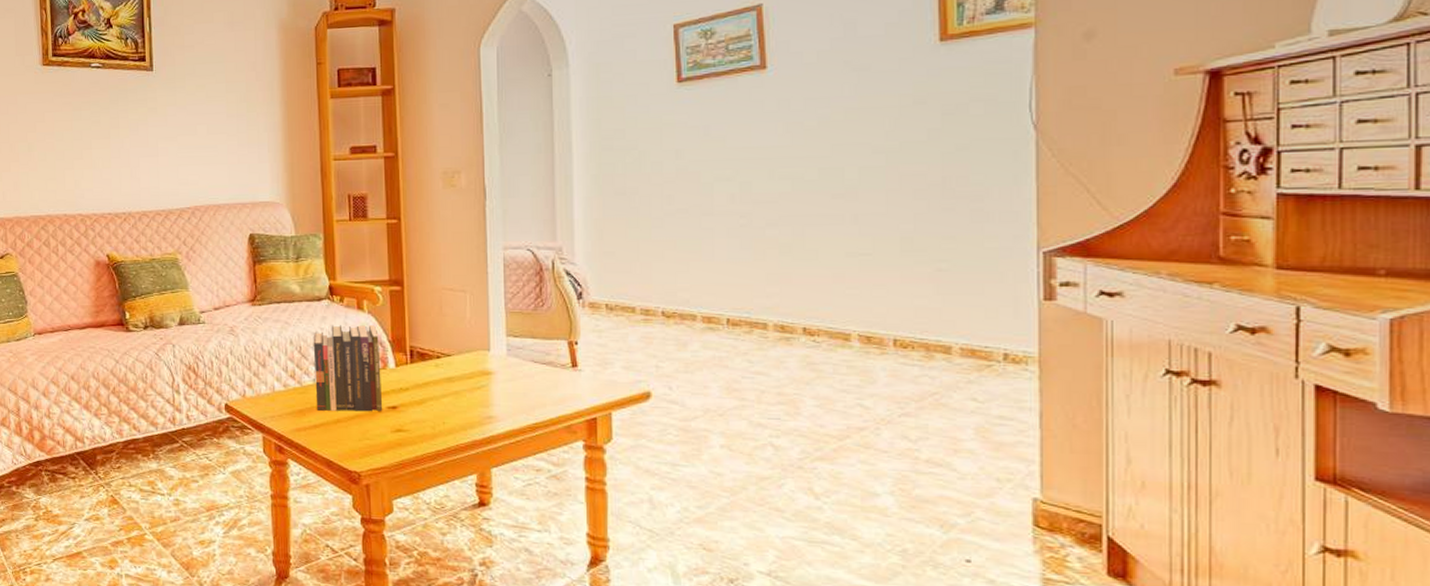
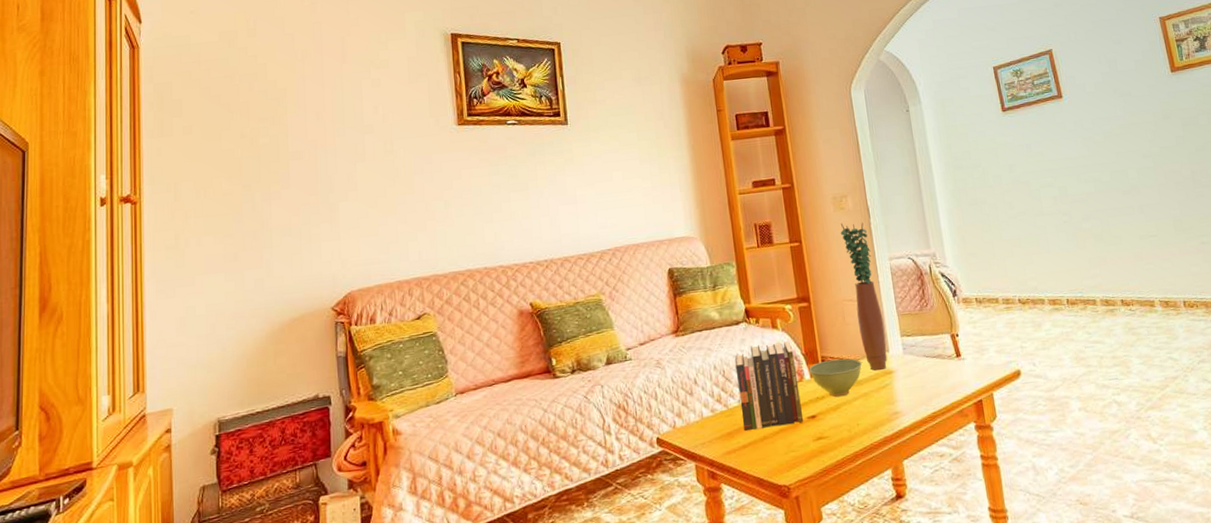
bowl: none [394,351,456,391] -> present [809,358,862,397]
vase: none [447,202,488,369] -> present [840,222,888,371]

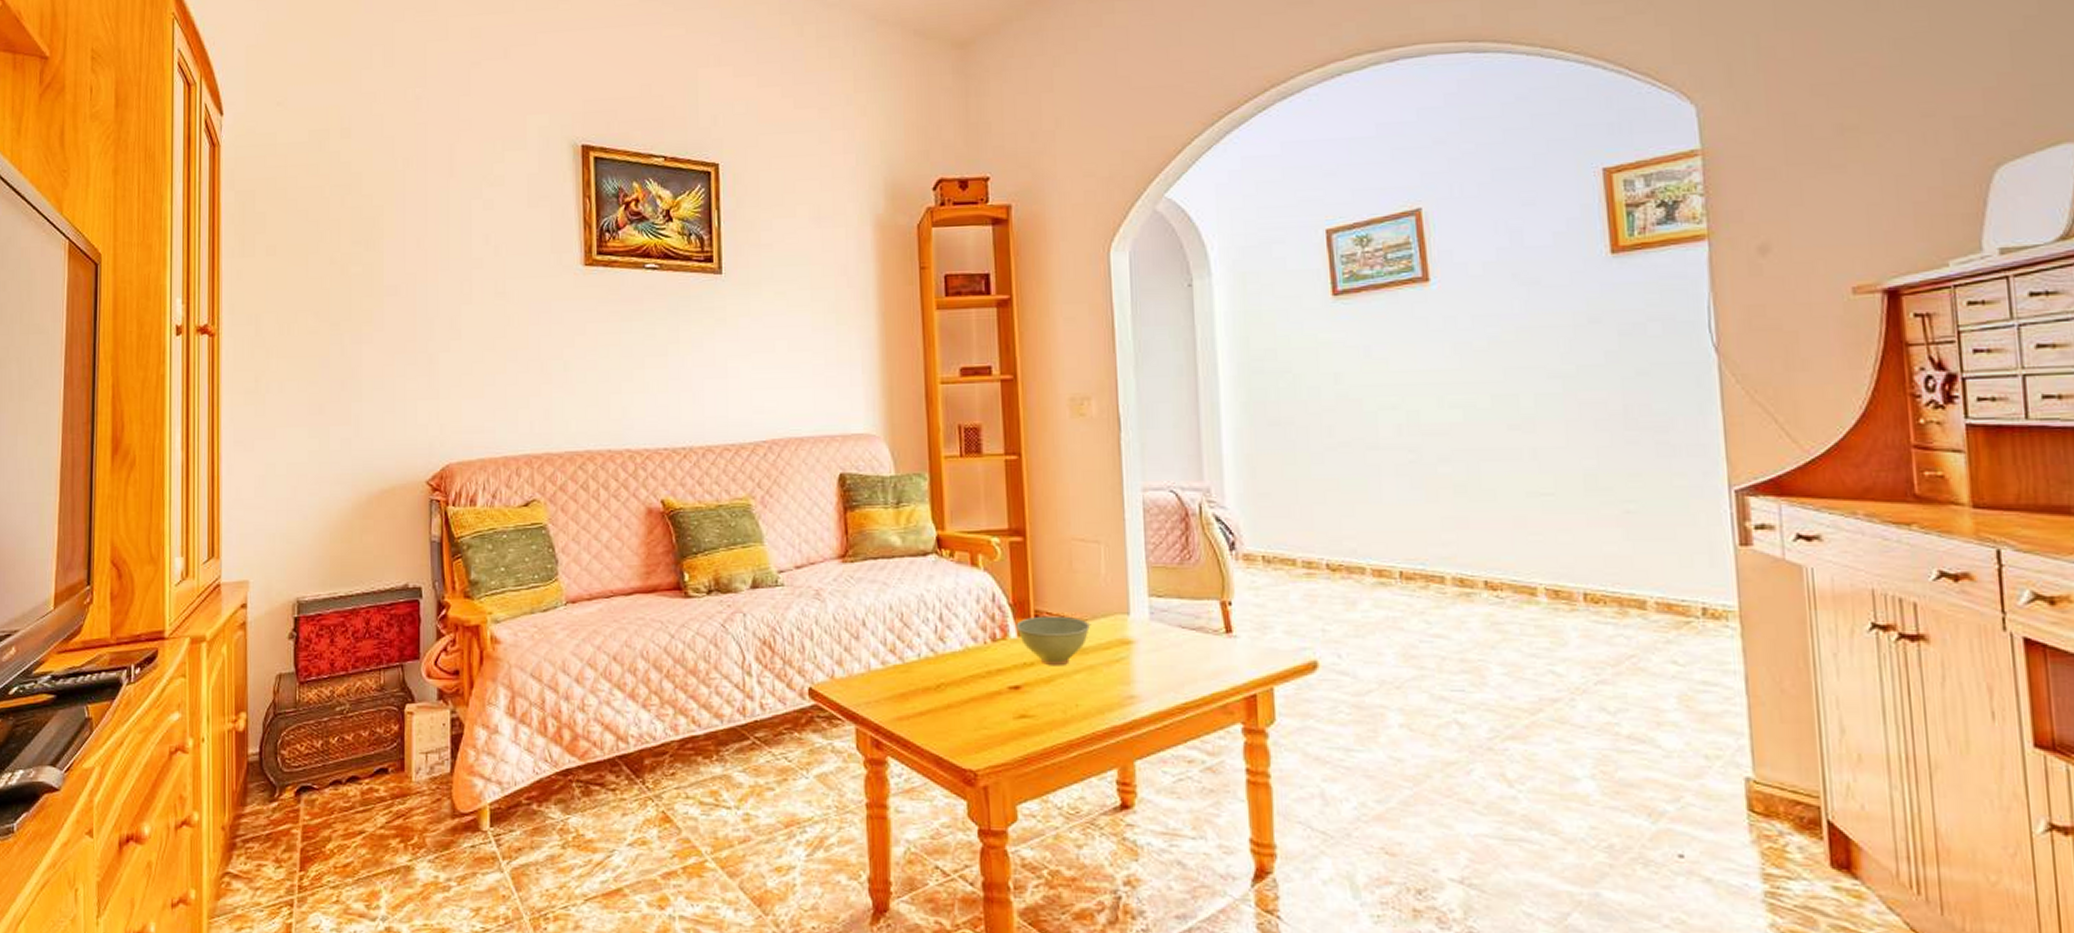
books: present [735,341,804,431] -> none [917,585,1004,694]
vase: present [840,222,888,371] -> none [1076,434,1127,637]

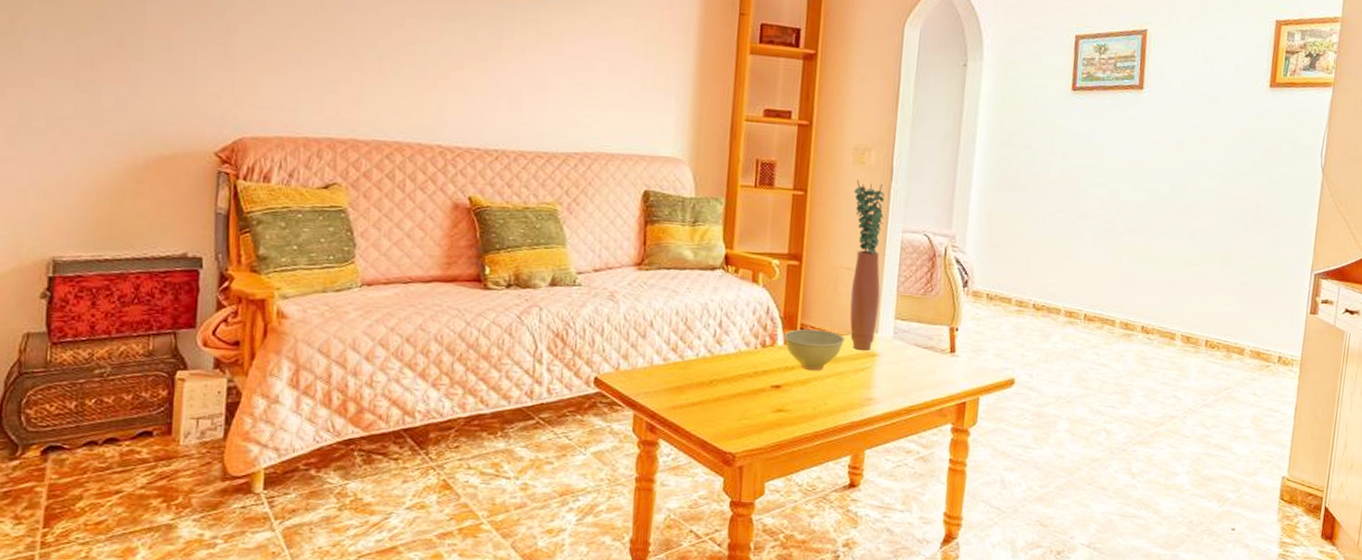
vase: none [1076,434,1127,637] -> present [849,180,885,351]

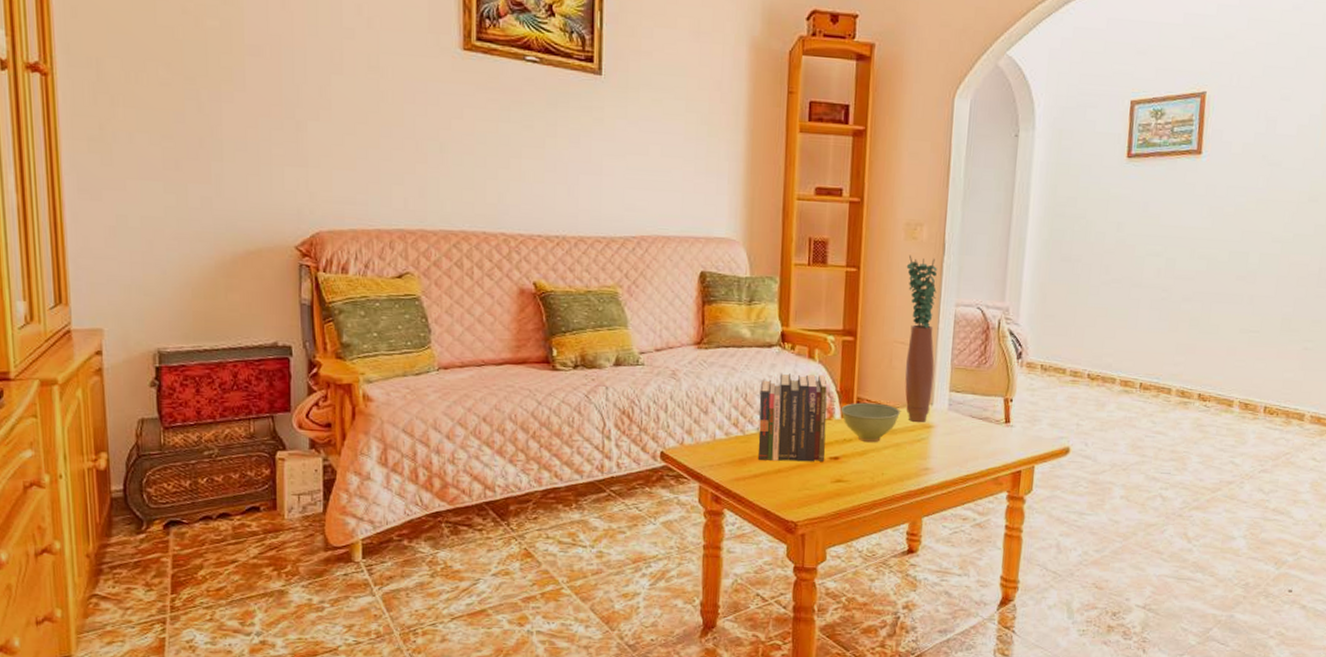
books: none [697,297,771,390] -> present [758,373,827,462]

